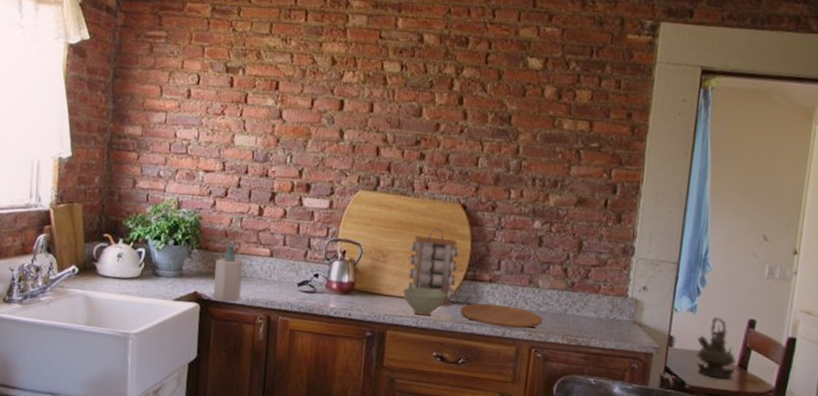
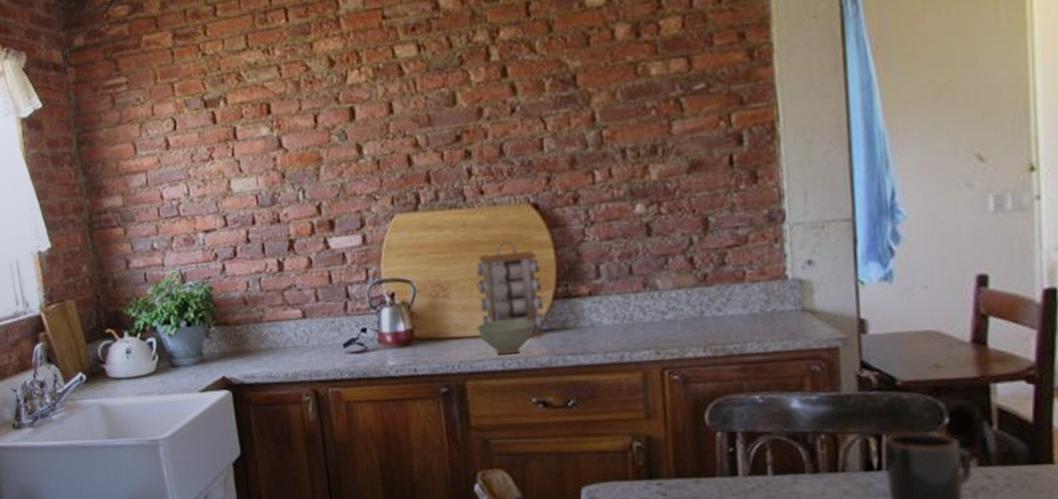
soap bottle: present [213,242,243,303] -> none [240,310,278,383]
cutting board: present [460,303,543,329] -> none [557,321,672,352]
teapot: present [696,317,738,379] -> none [902,281,970,364]

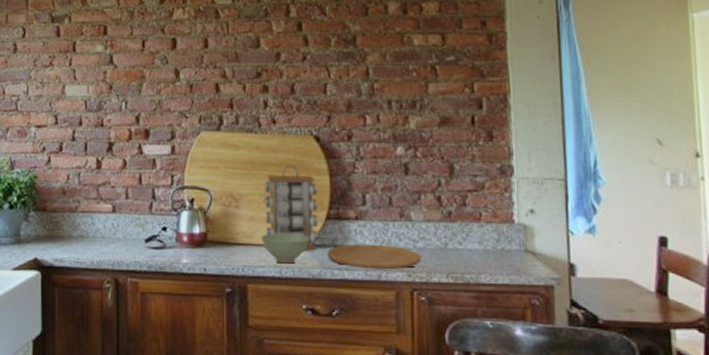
cutting board: none [557,321,672,352] -> present [327,244,422,270]

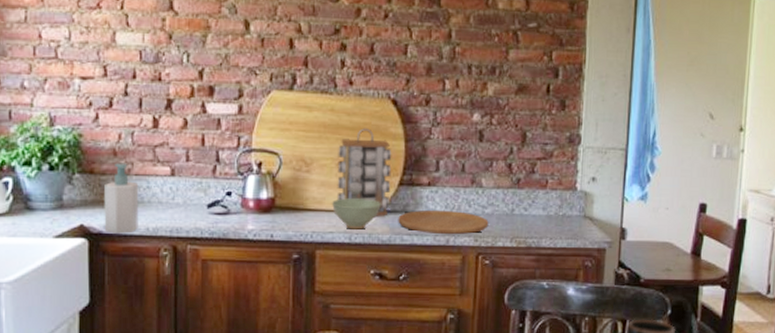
soap bottle: none [54,201,85,267] -> present [104,163,139,234]

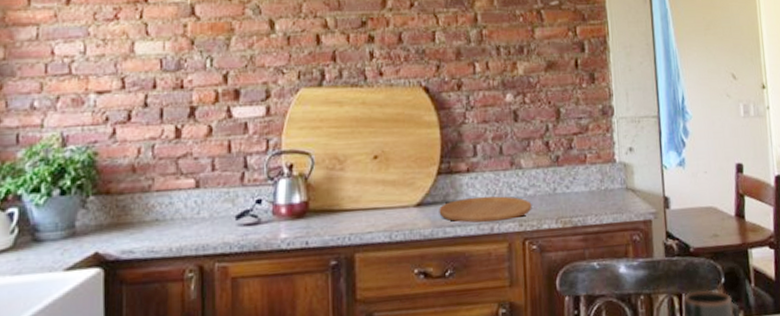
soap bottle: present [104,163,139,234] -> none [121,179,161,259]
bowl: present [331,198,381,230] -> none [368,192,420,227]
spice rack: present [336,128,392,217] -> none [372,118,430,210]

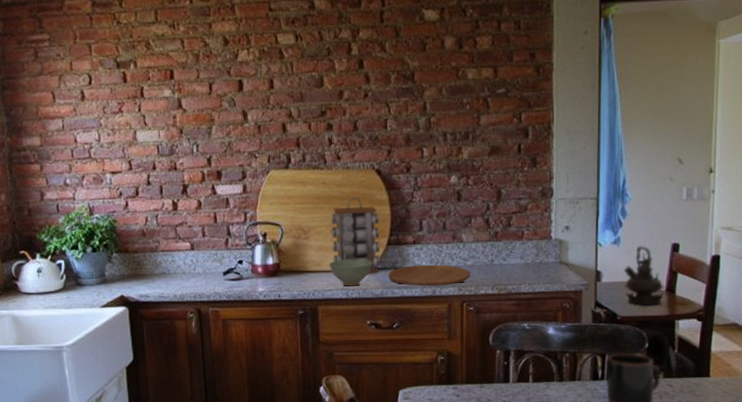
bowl: none [368,192,420,227] -> present [328,259,372,286]
spice rack: none [372,118,430,210] -> present [331,197,381,274]
teapot: none [692,167,734,234] -> present [624,246,665,305]

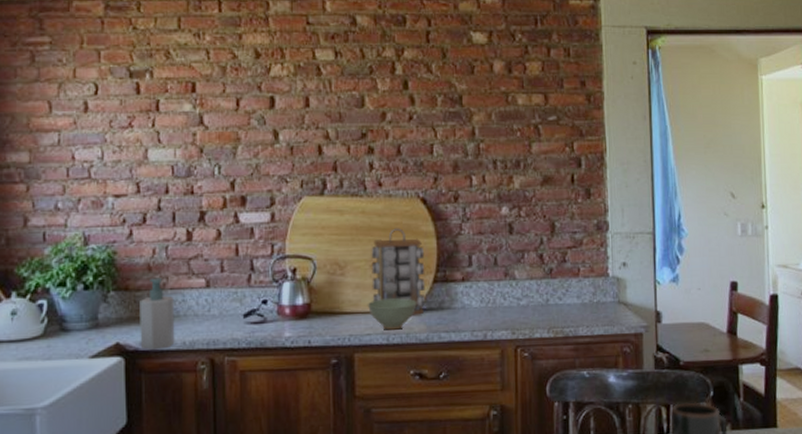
soap bottle: none [137,241,168,302] -> present [140,277,175,350]
cutting board: present [388,264,471,287] -> none [434,304,525,330]
teapot: present [624,246,665,305] -> none [684,284,727,349]

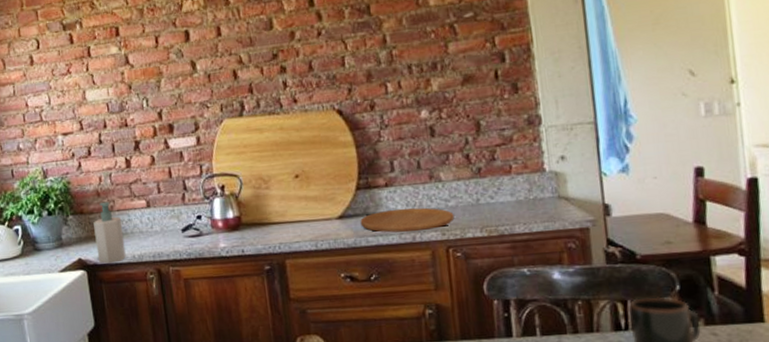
bowl: present [367,298,417,330] -> none [293,206,342,237]
spice rack: present [371,228,426,315] -> none [292,140,351,222]
cutting board: none [434,304,525,330] -> present [360,207,455,233]

